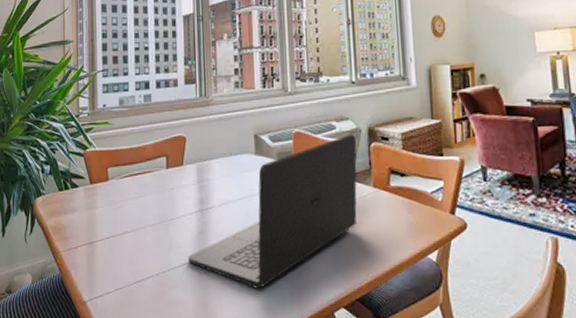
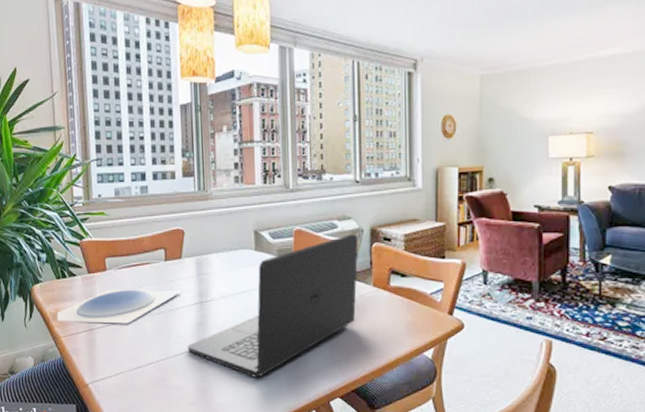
bowl: none [57,199,182,236] -> present [56,289,181,324]

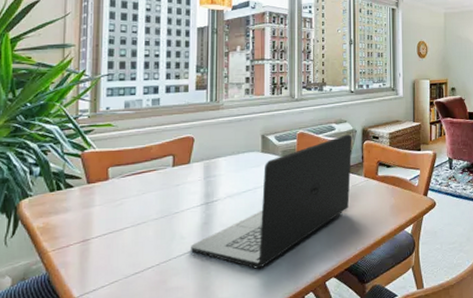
bowl: present [56,289,181,324] -> none [45,194,188,236]

